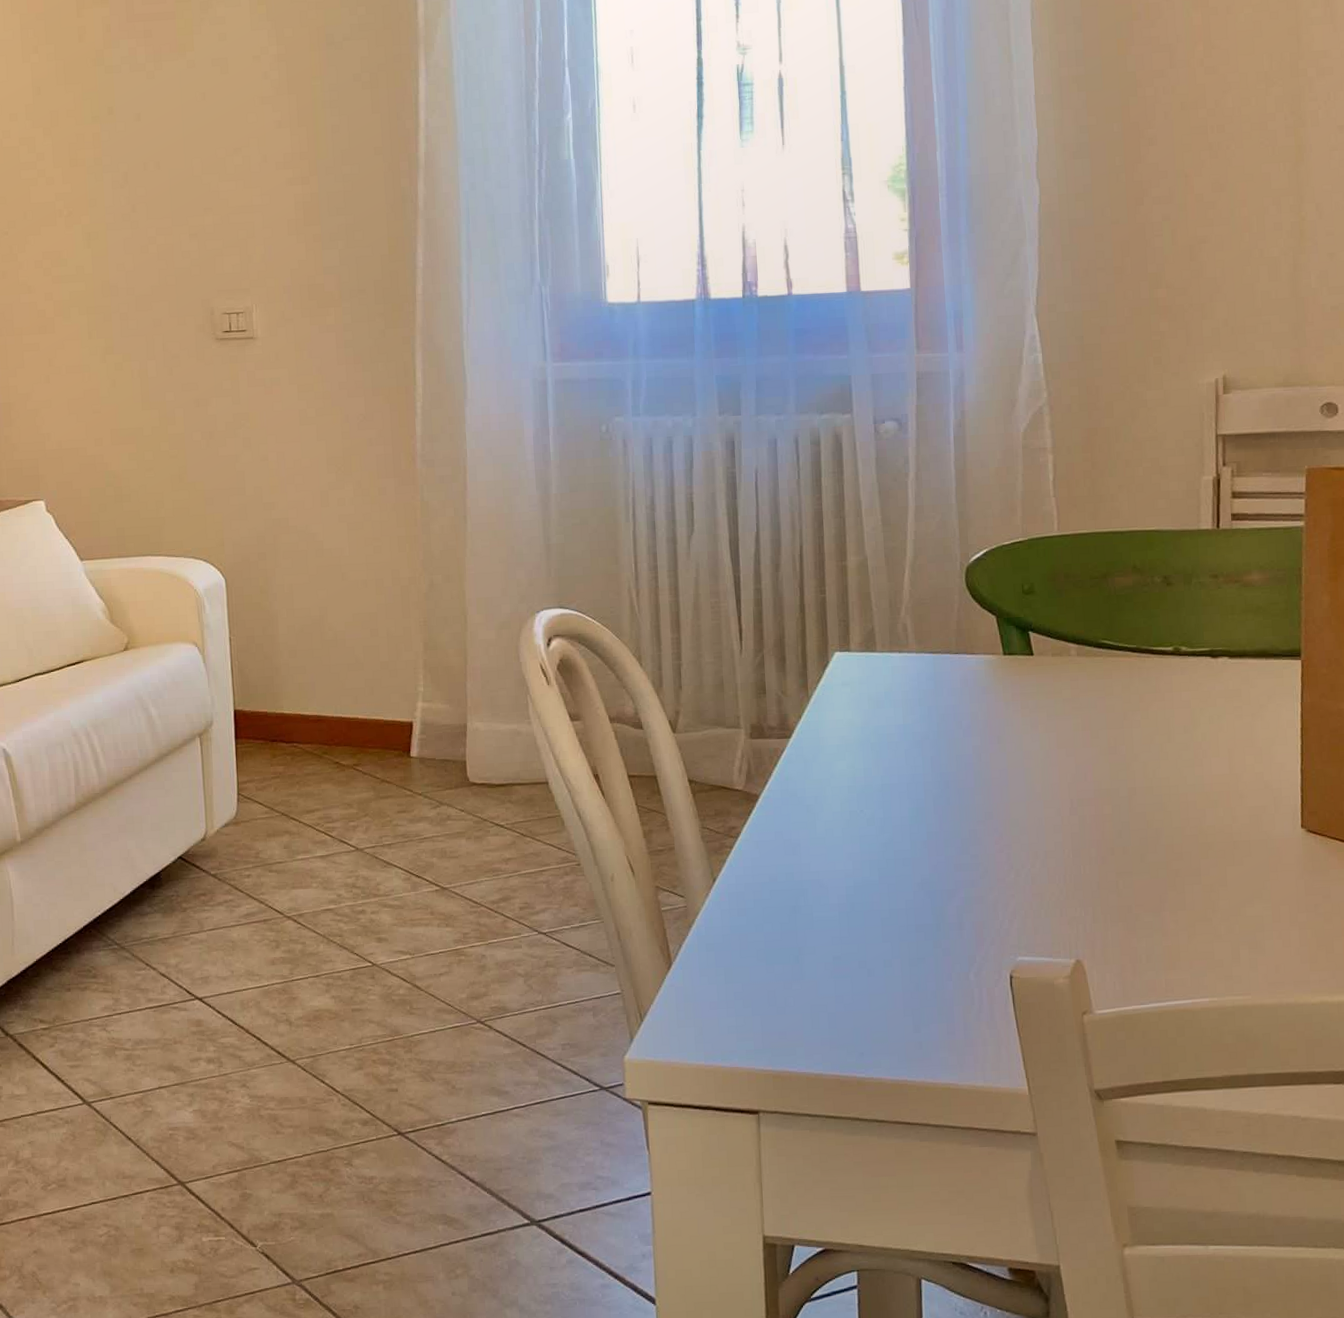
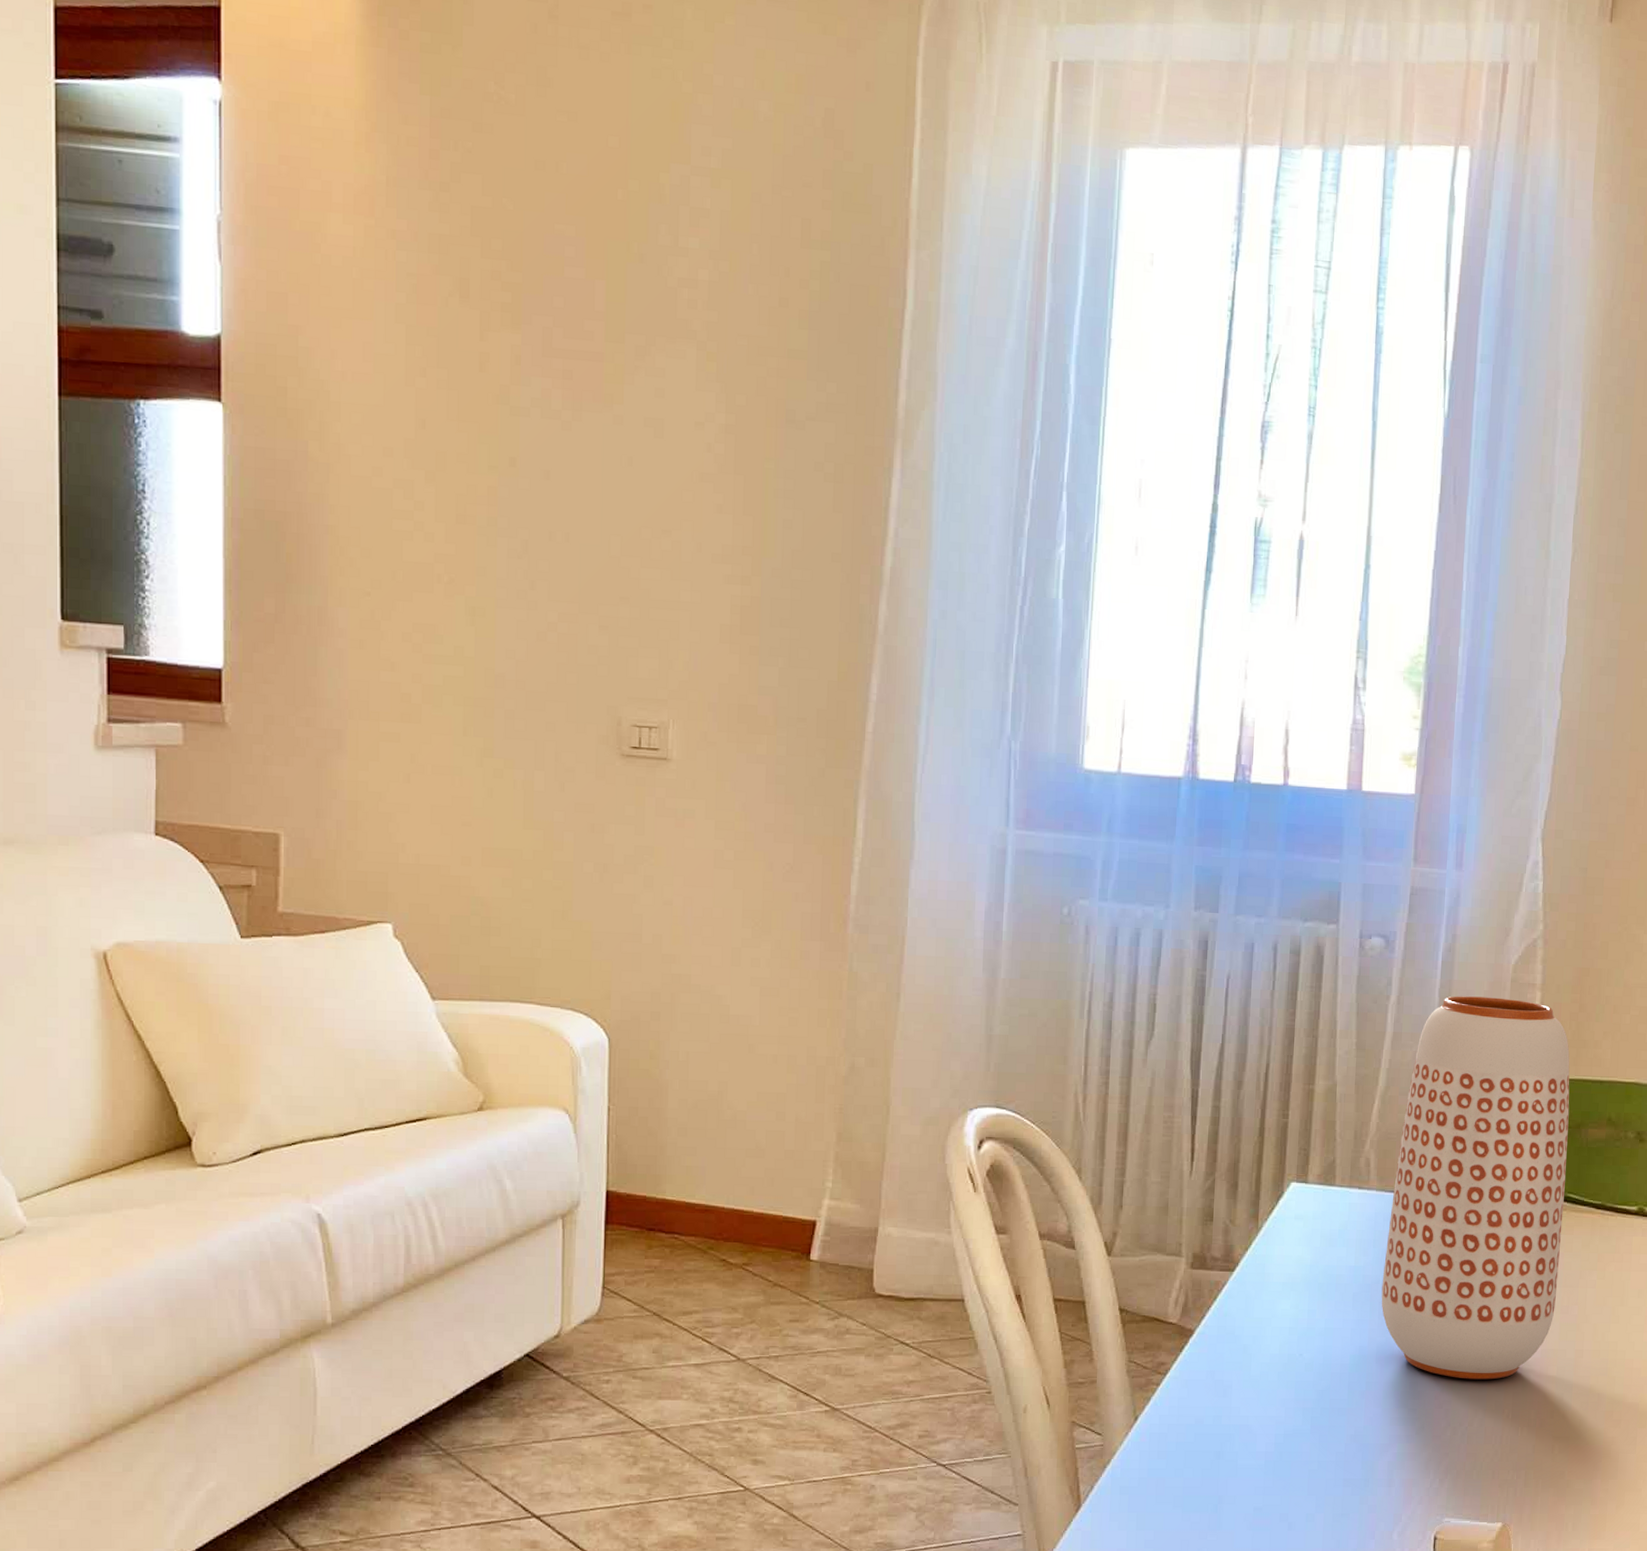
vase: none [931,464,1103,823] -> present [1381,996,1570,1380]

